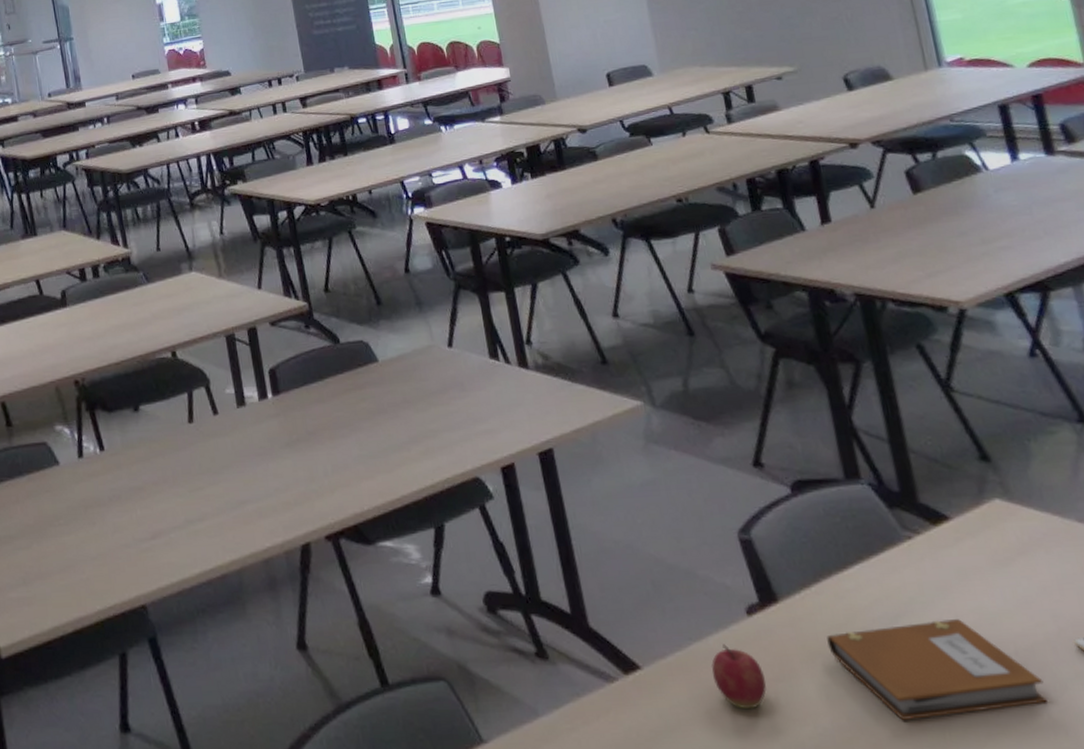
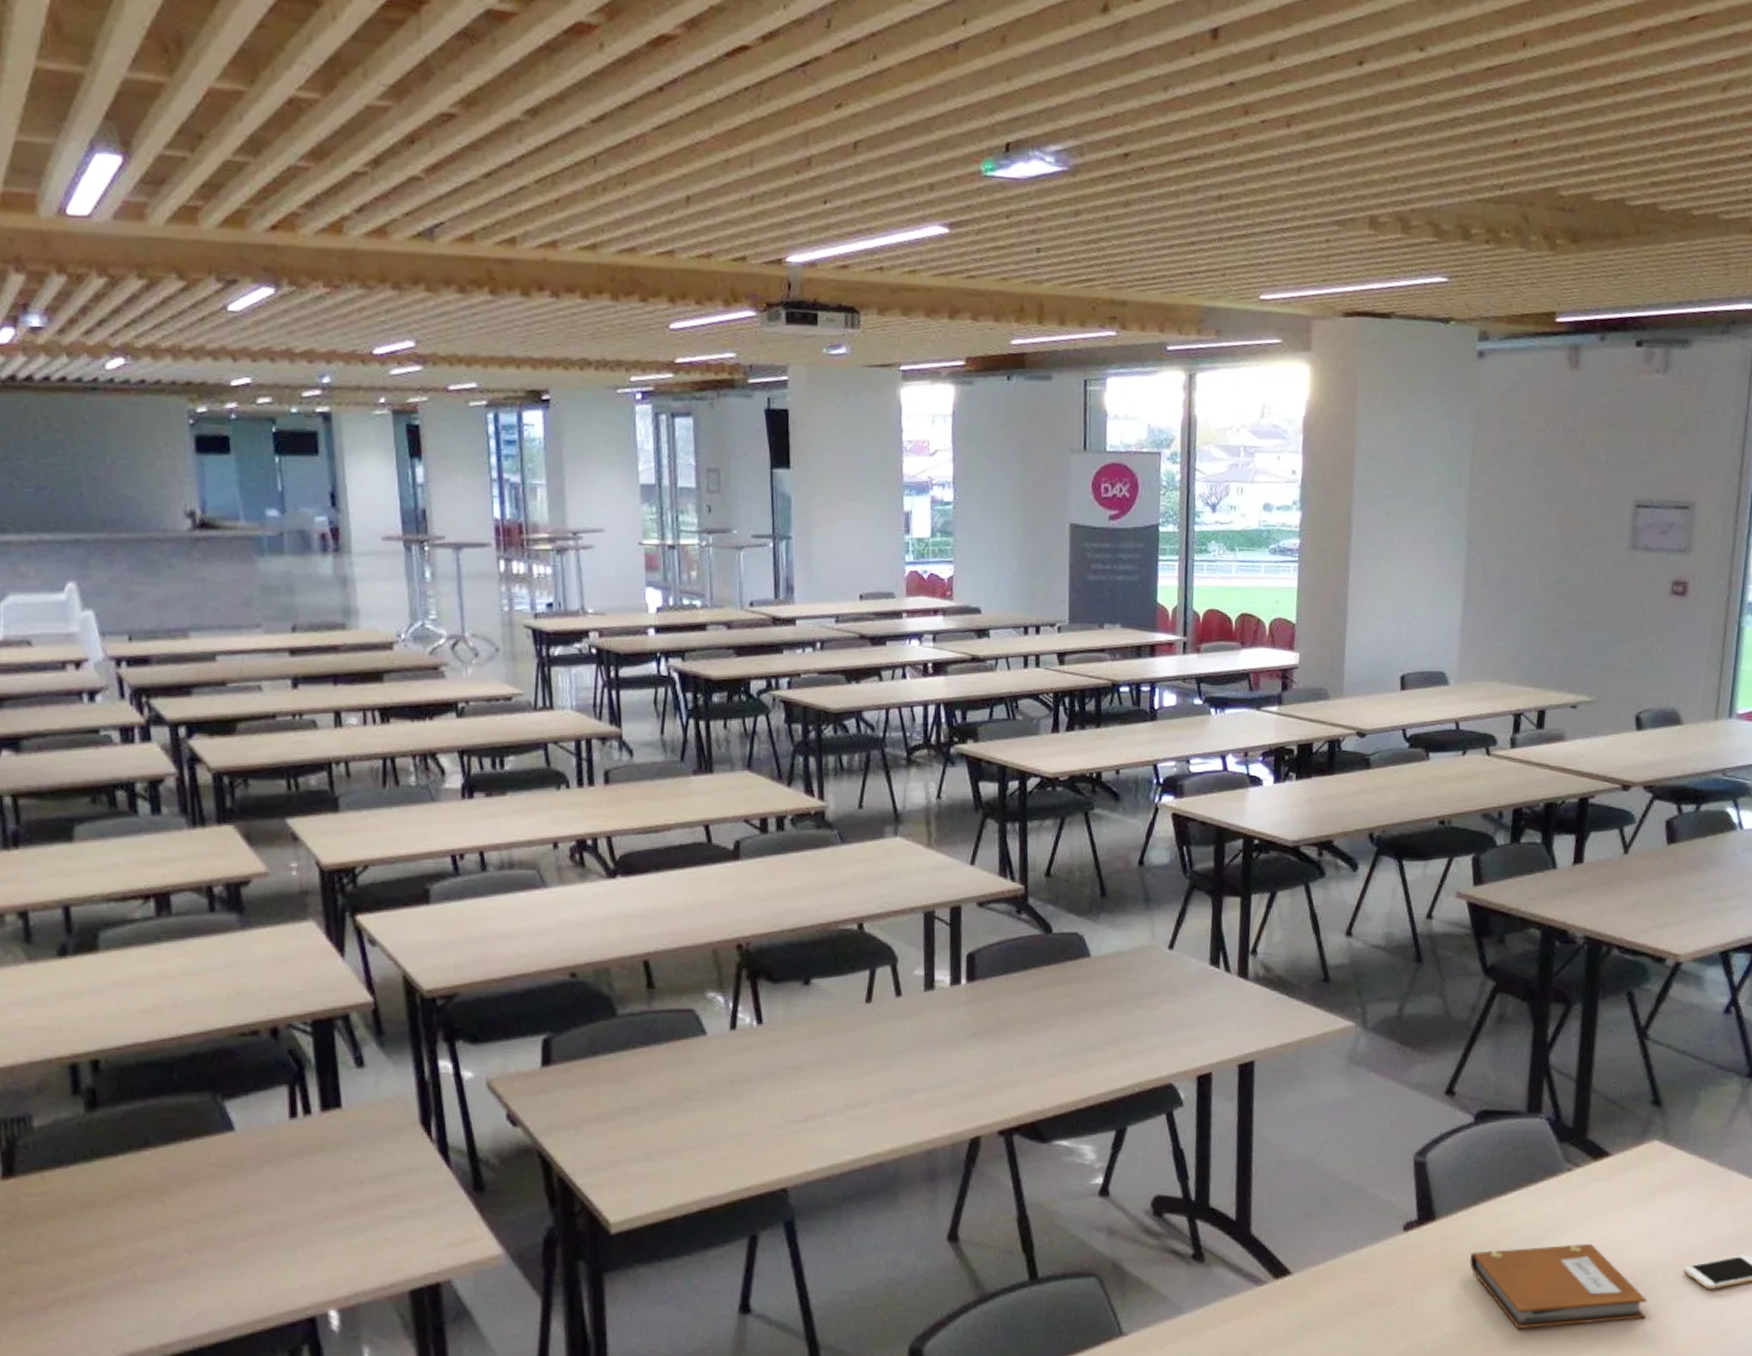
apple: present [710,644,767,710] -> none [1357,1256,1406,1315]

